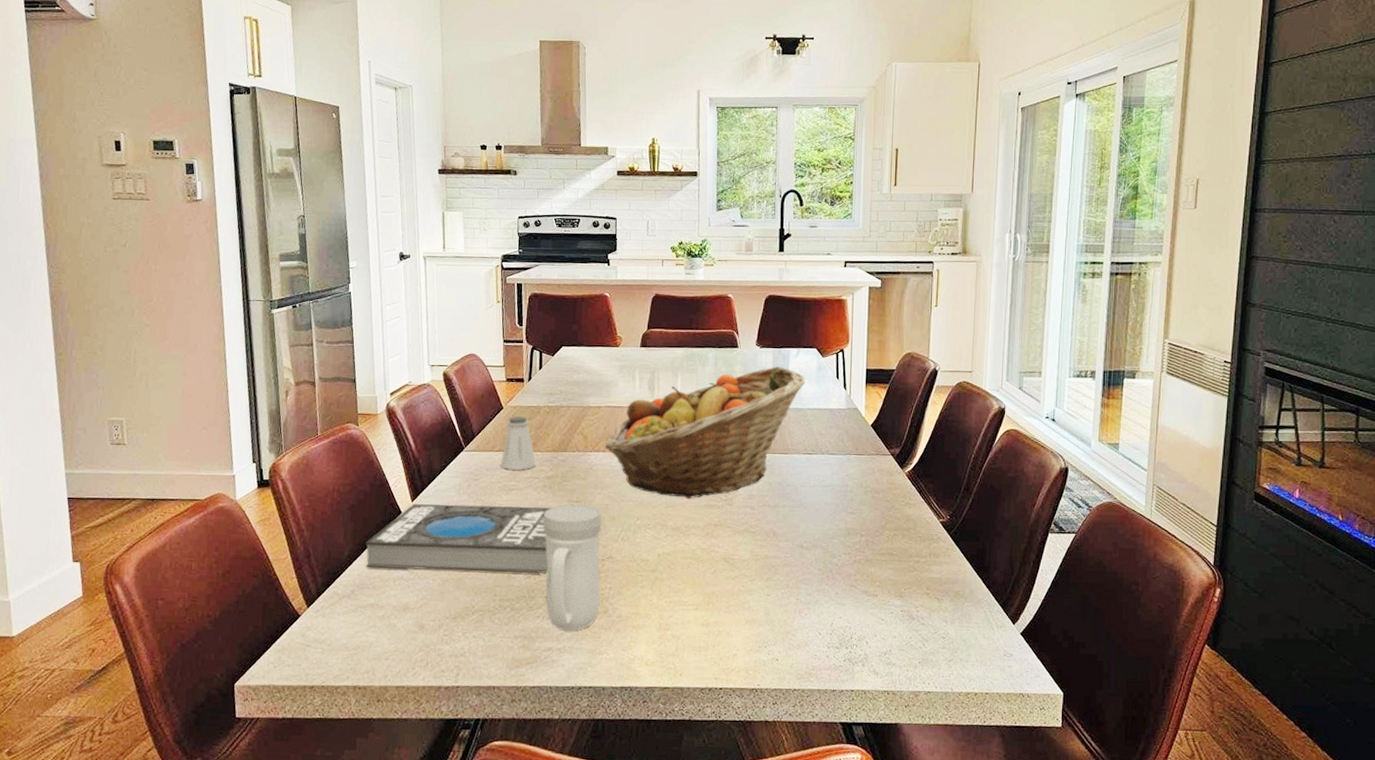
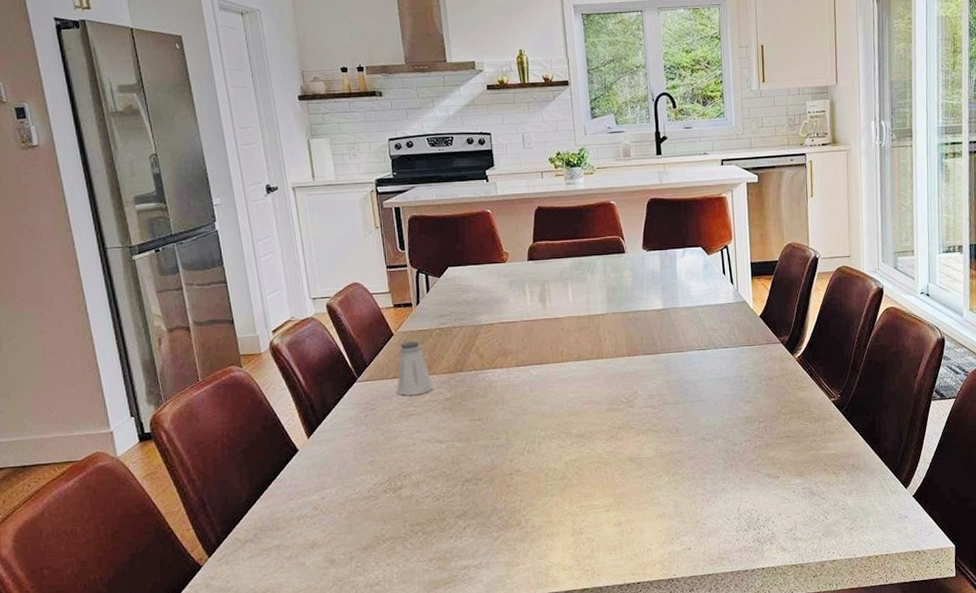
book: present [365,504,552,573] -> none [263,428,455,509]
mug: present [542,504,602,631] -> none [445,422,512,547]
fruit basket: present [604,366,805,499] -> none [501,268,693,406]

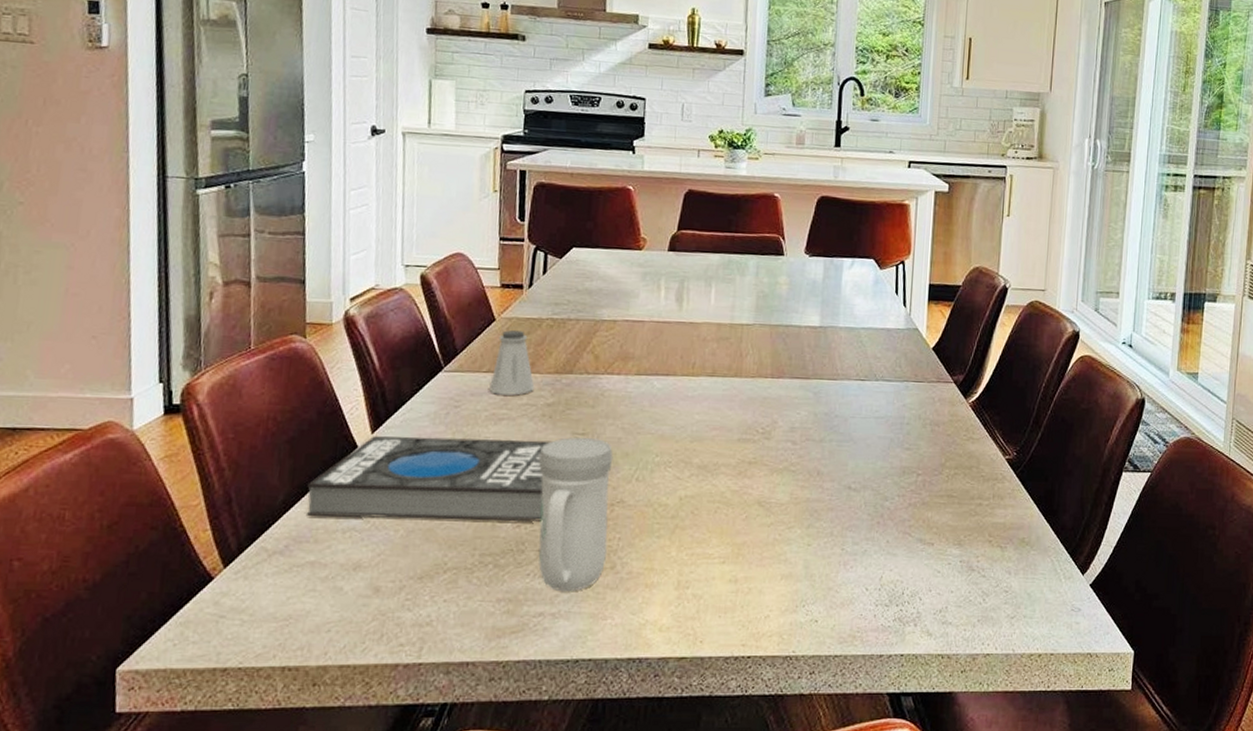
book: none [263,428,455,509] -> present [307,436,552,522]
mug: none [445,422,512,547] -> present [538,437,613,591]

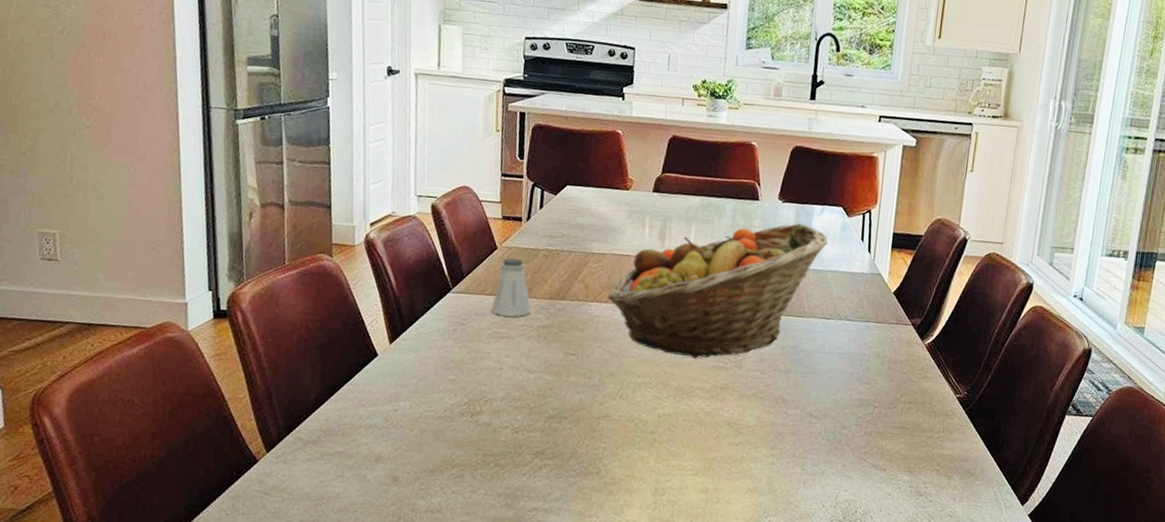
book: present [307,436,552,522] -> none [335,346,546,429]
mug: present [538,437,613,591] -> none [533,357,600,491]
fruit basket: none [619,278,860,432] -> present [607,223,828,359]

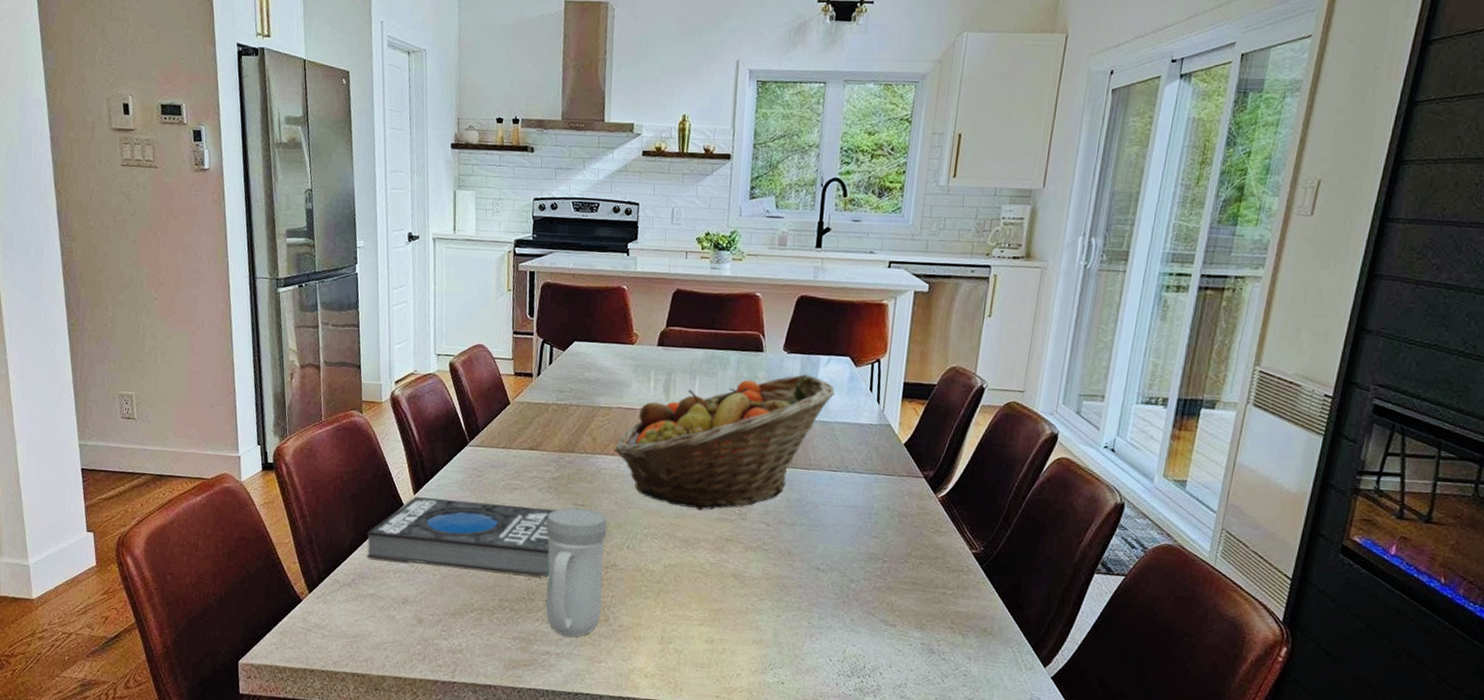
book: none [335,346,546,429] -> present [367,497,556,577]
saltshaker: present [491,258,532,317] -> none [505,412,543,469]
mug: none [533,357,600,491] -> present [545,507,608,637]

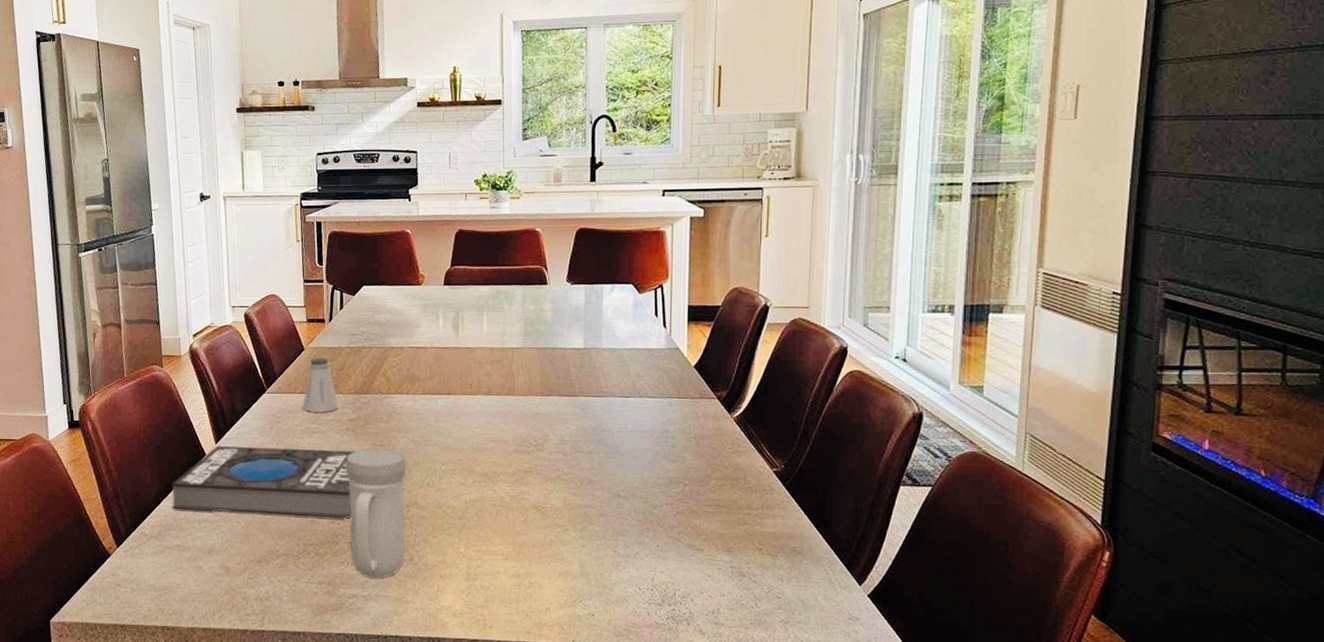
saltshaker: none [505,412,543,469] -> present [303,357,339,413]
fruit basket: present [614,374,835,511] -> none [408,304,621,444]

